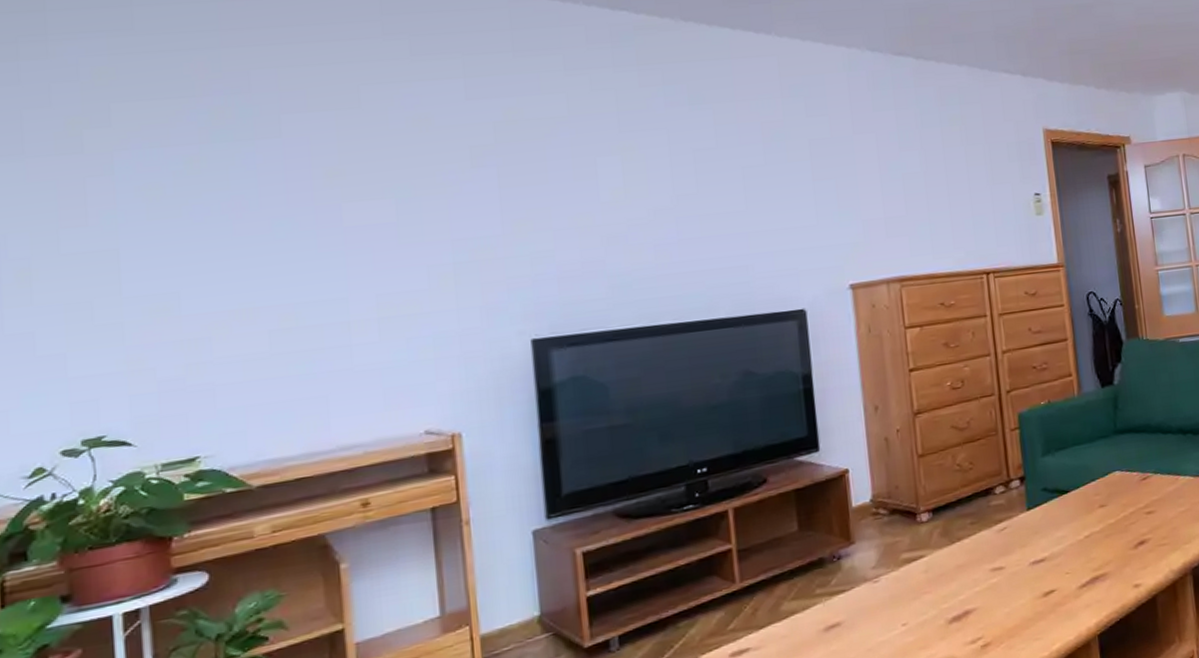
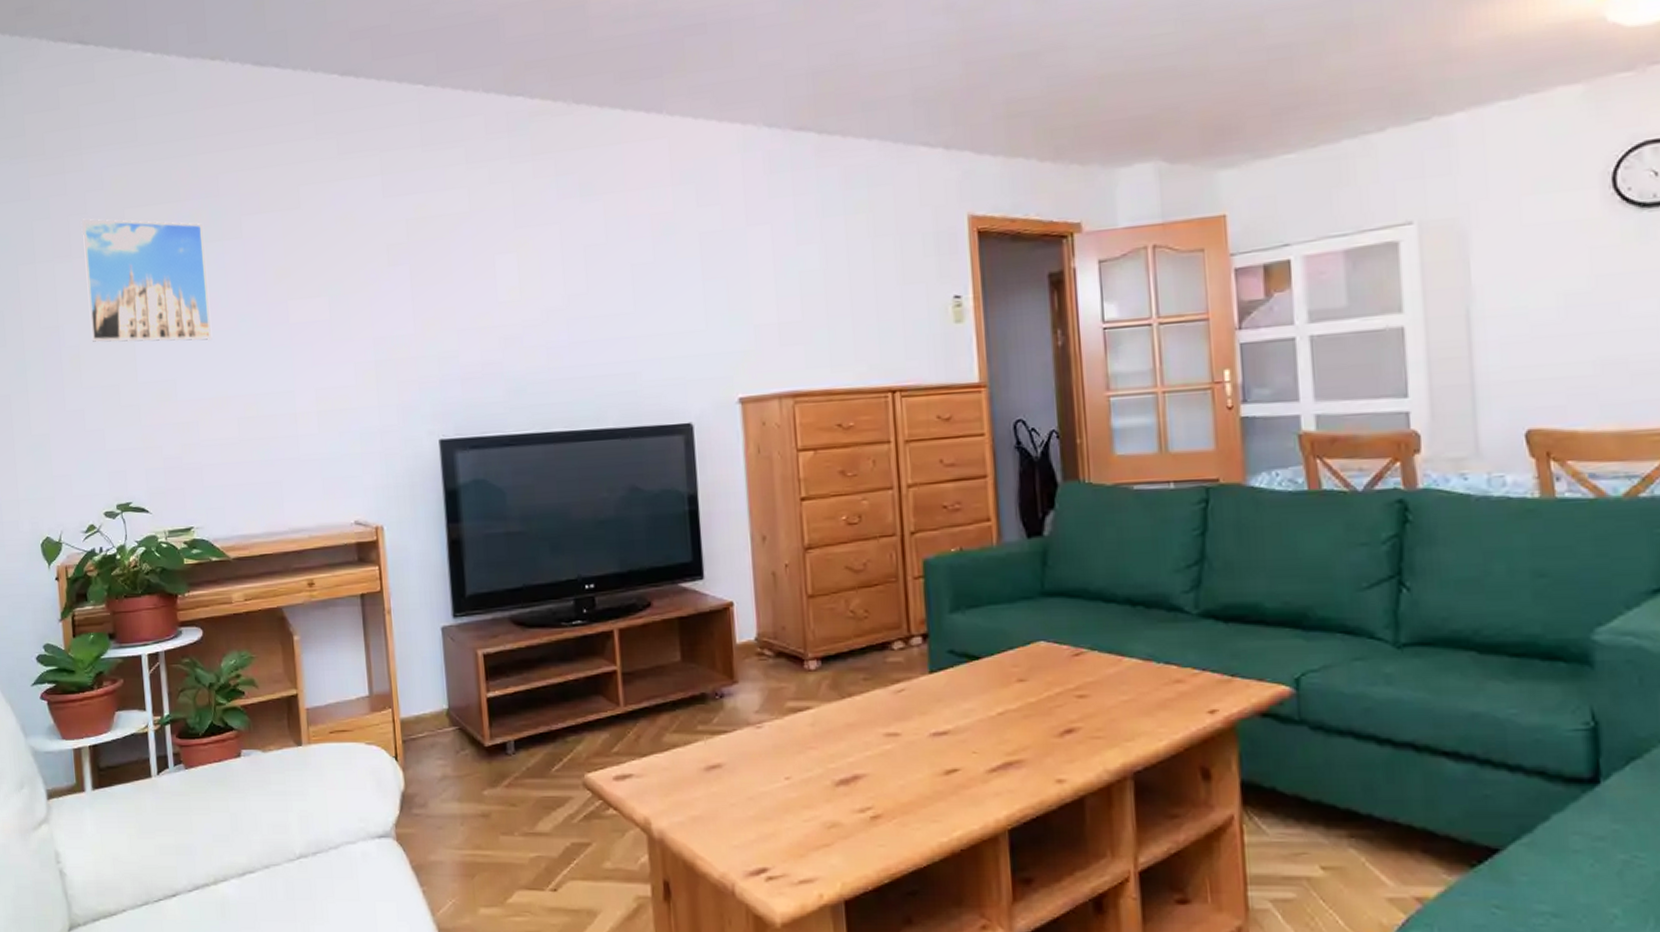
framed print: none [41,112,236,253] -> present [81,218,213,343]

